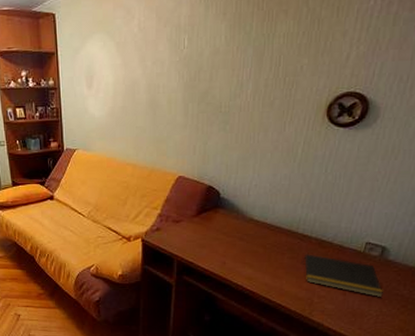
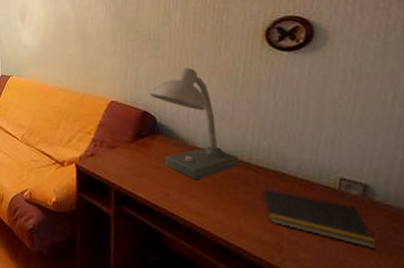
desk lamp: none [216,142,288,248] -> present [150,67,239,179]

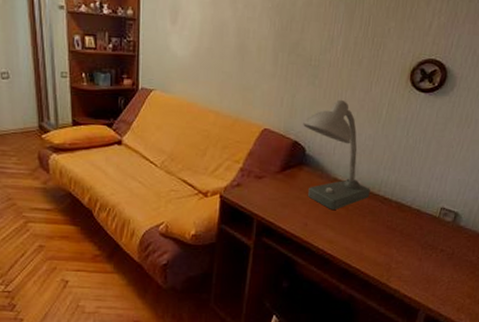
notepad: present [261,189,377,249] -> none [382,217,455,264]

